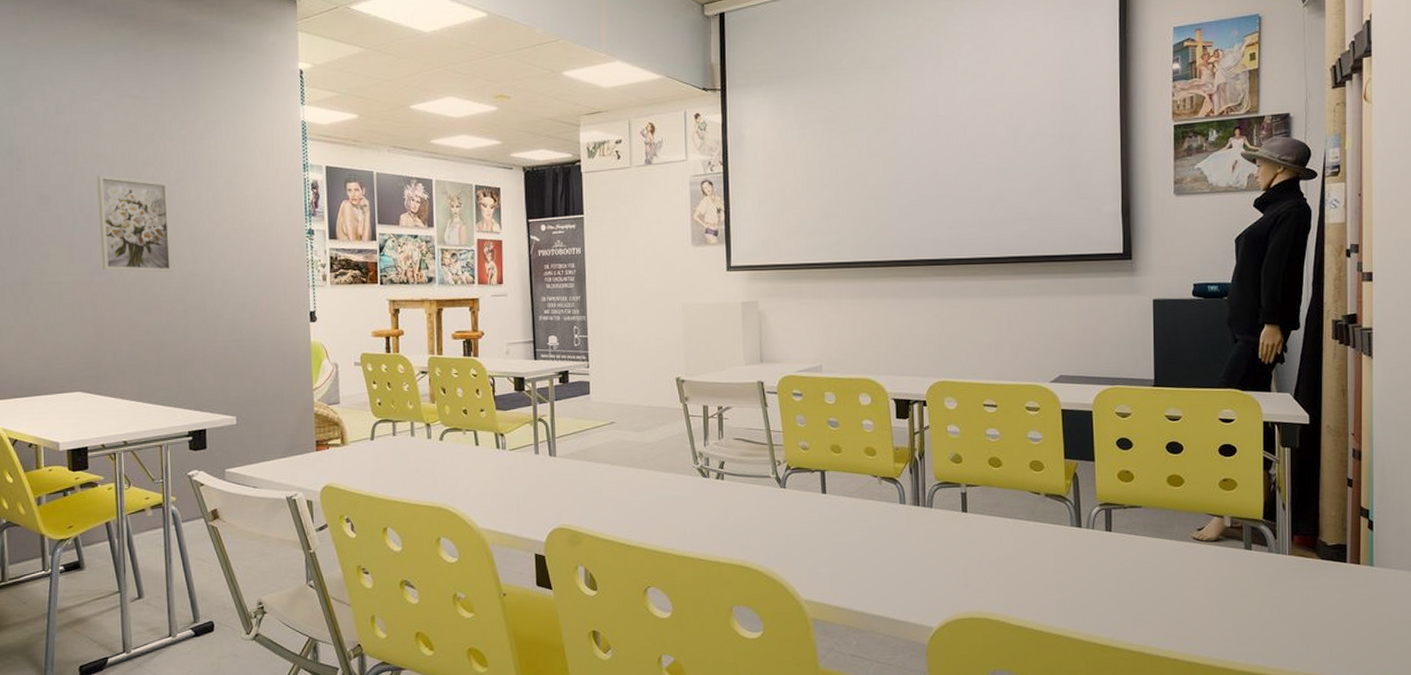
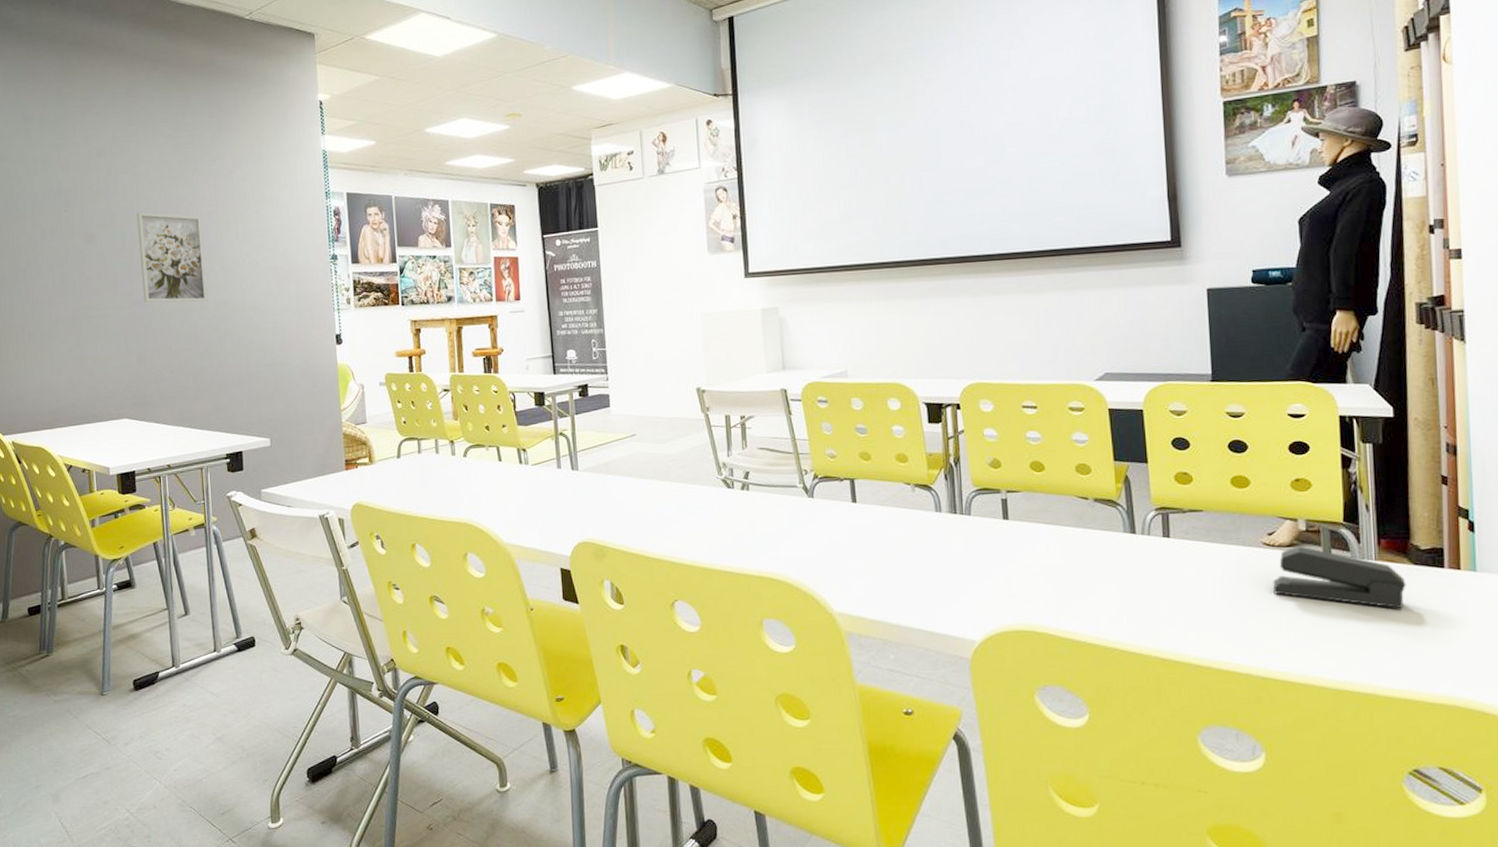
stapler: none [1200,541,1314,600] -> present [1273,546,1407,609]

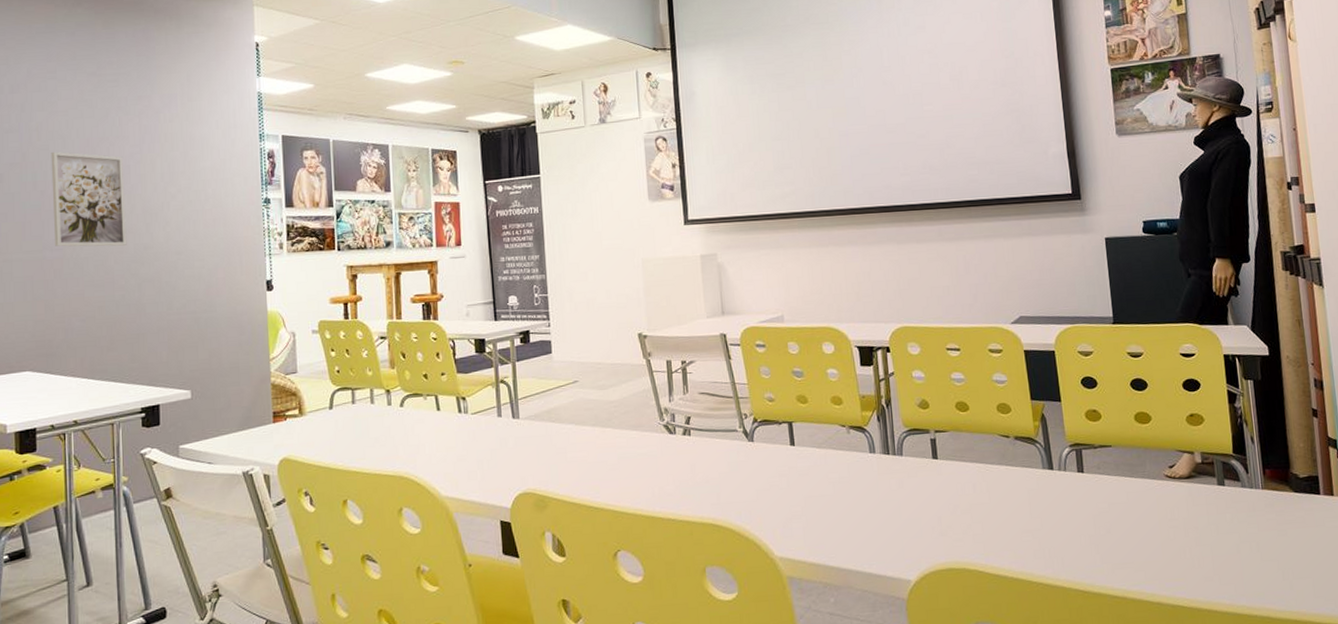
stapler: present [1273,546,1407,609] -> none [1176,477,1290,535]

